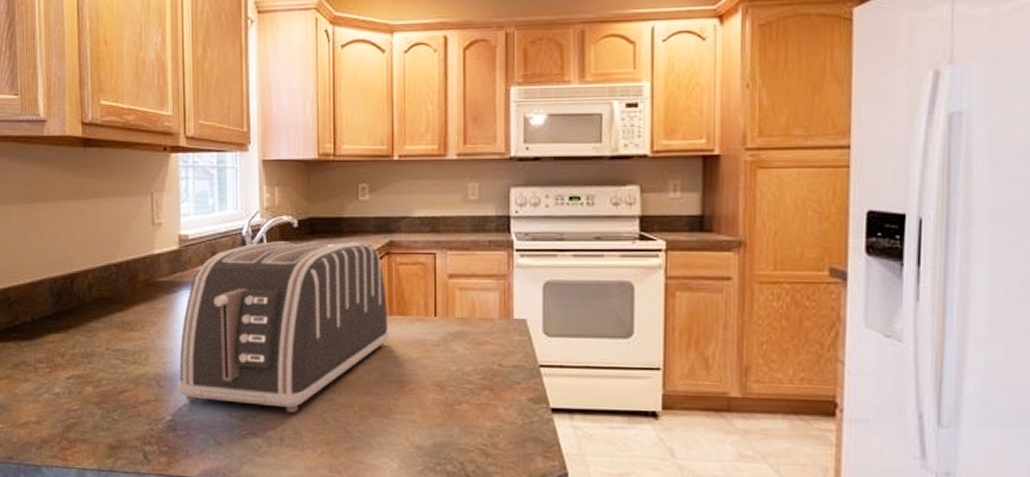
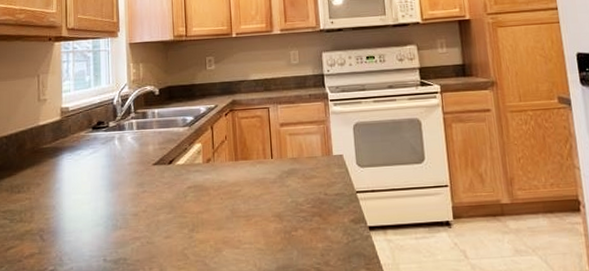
toaster: present [177,241,390,413] -> none [59,103,237,252]

